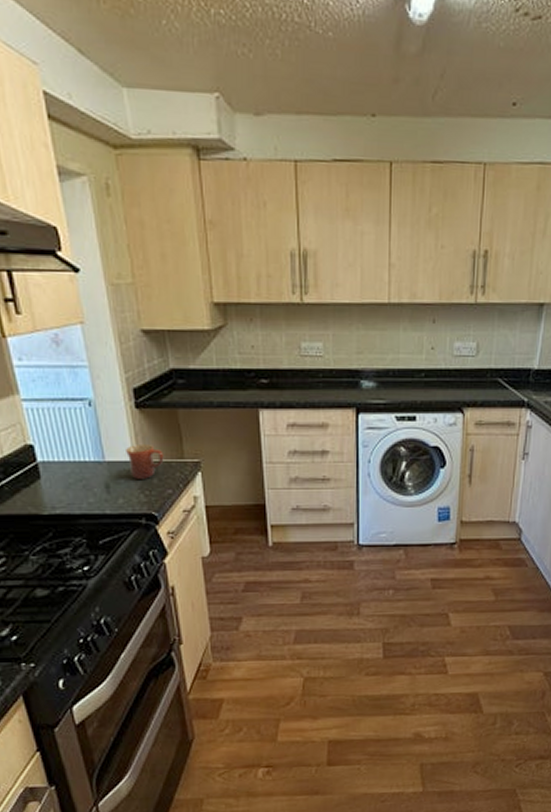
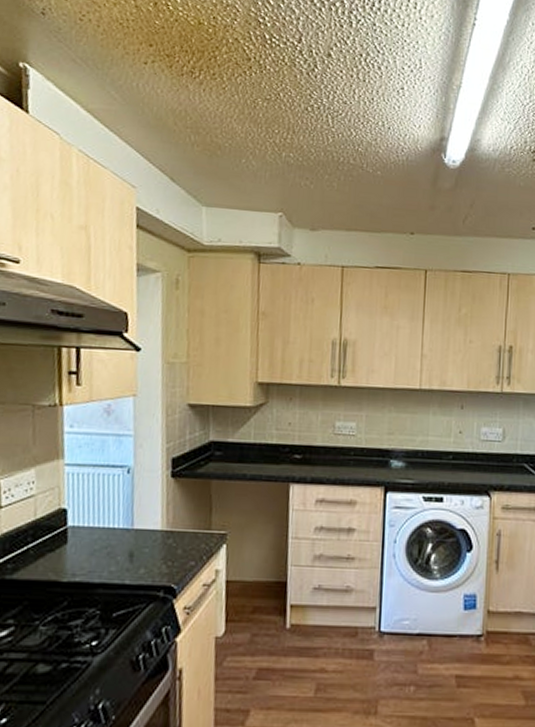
mug: present [126,443,164,479] -> none [155,512,192,549]

